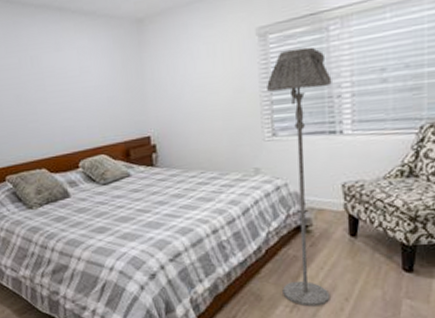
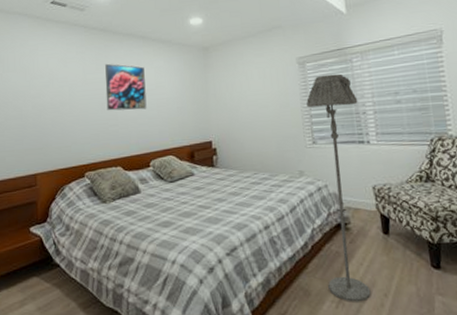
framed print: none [16,45,71,104] -> present [105,63,147,111]

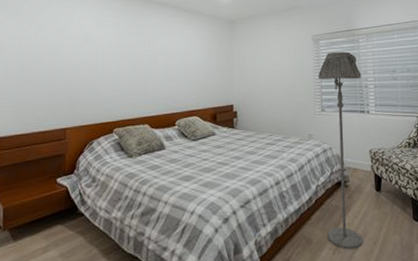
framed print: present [105,63,147,111] -> none [138,29,176,73]

